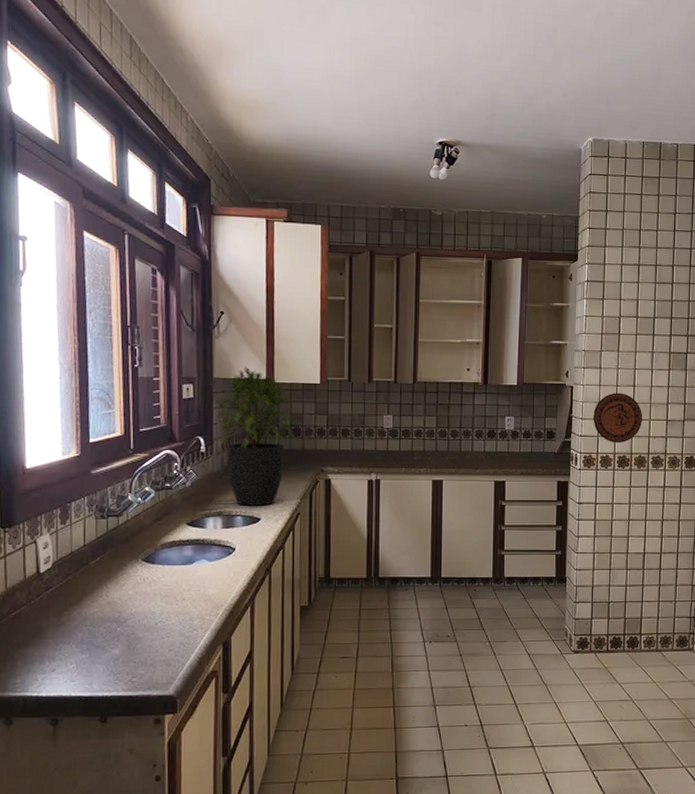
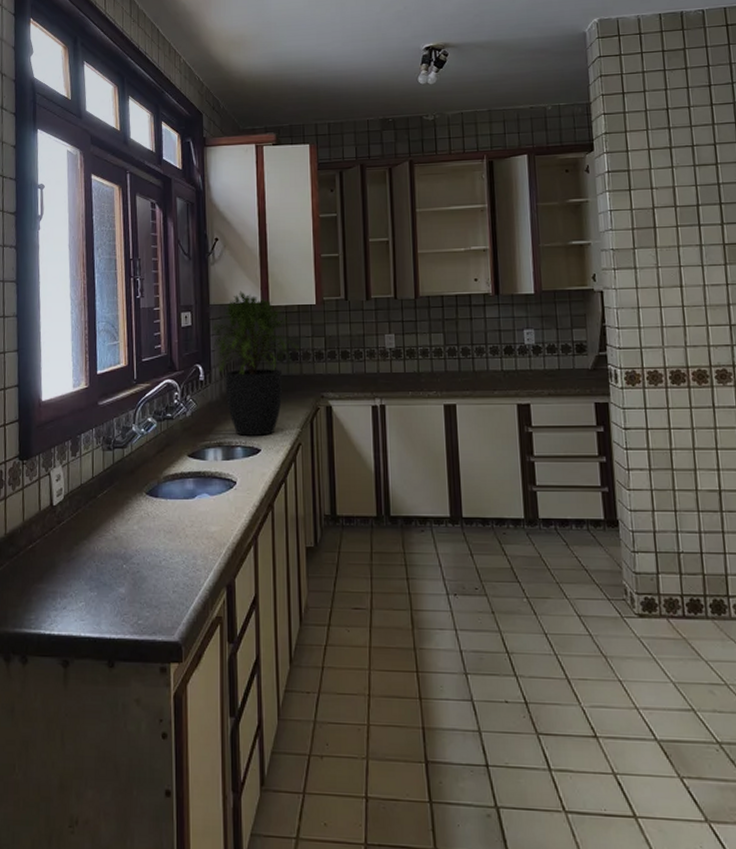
decorative plate: present [593,392,643,444] -> none [632,295,698,356]

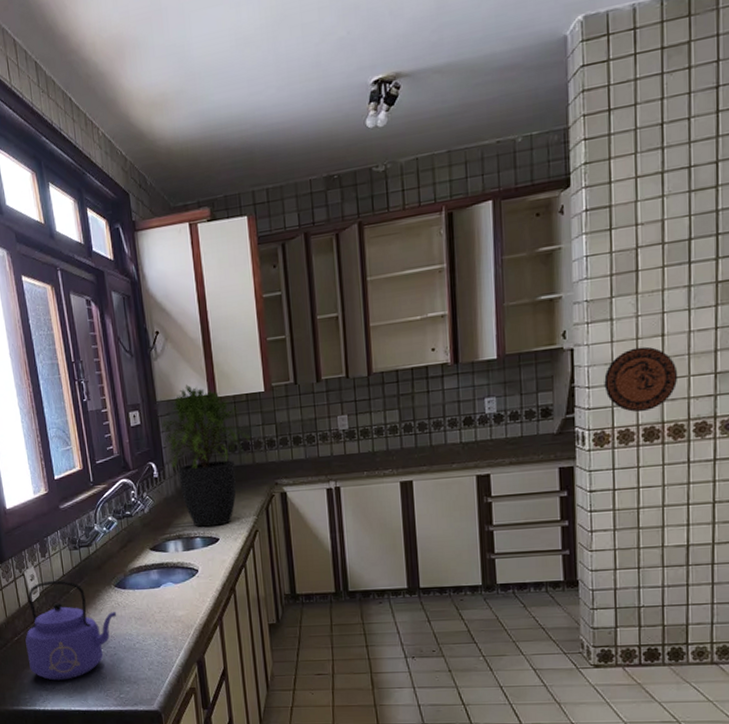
kettle: none [40,482,145,600] -> present [25,580,117,681]
decorative plate: none [632,295,698,356] -> present [604,346,678,413]

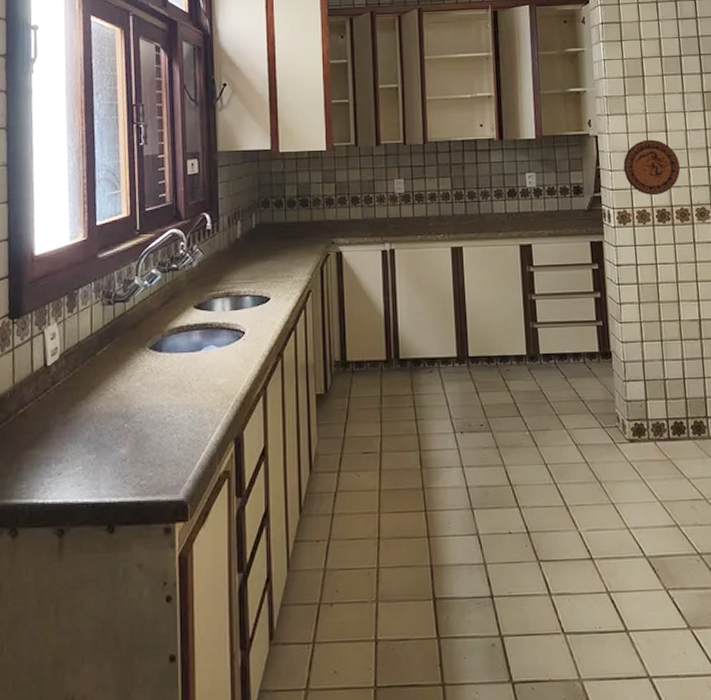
kettle: present [25,580,117,681] -> none [32,339,148,465]
potted plant: present [160,384,252,527] -> none [218,137,311,285]

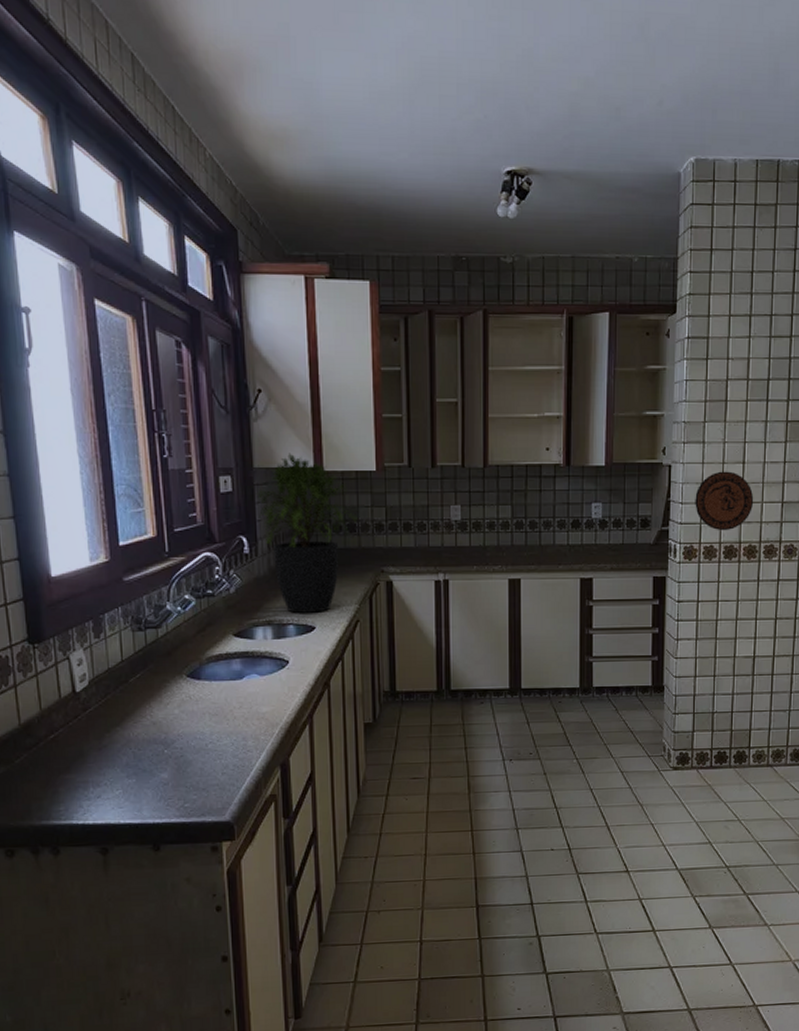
potted plant: none [218,137,311,285] -> present [255,453,359,613]

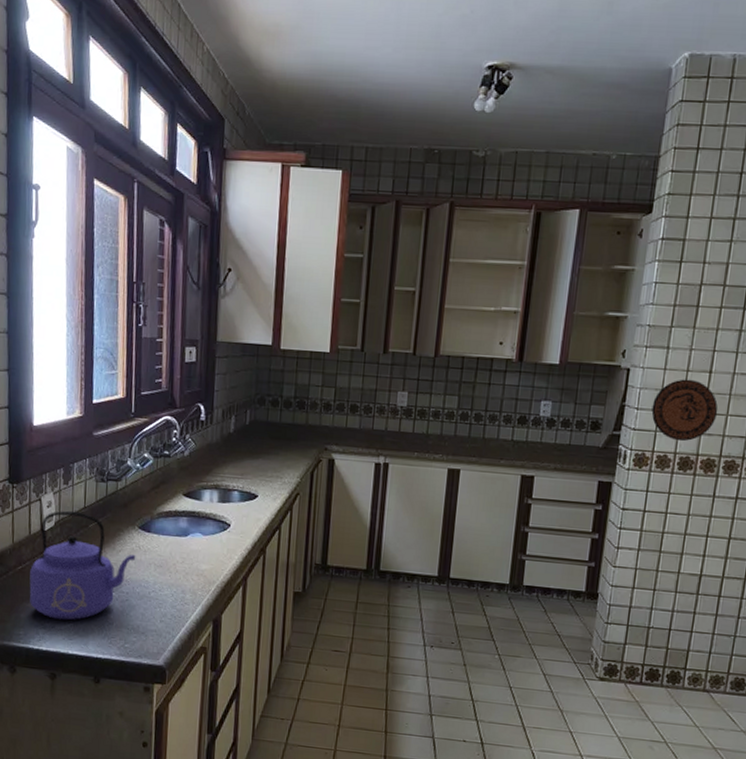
kettle: none [65,666,187,788] -> present [29,510,136,621]
potted plant: present [255,453,359,613] -> none [216,329,309,482]

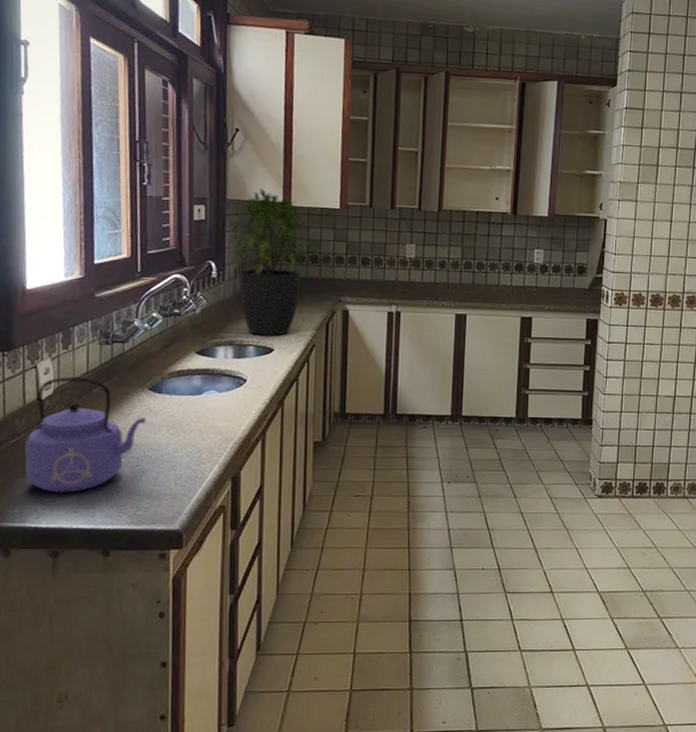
potted plant: none [216,329,309,482] -> present [226,187,321,336]
decorative plate: present [651,379,719,442] -> none [626,227,679,281]

